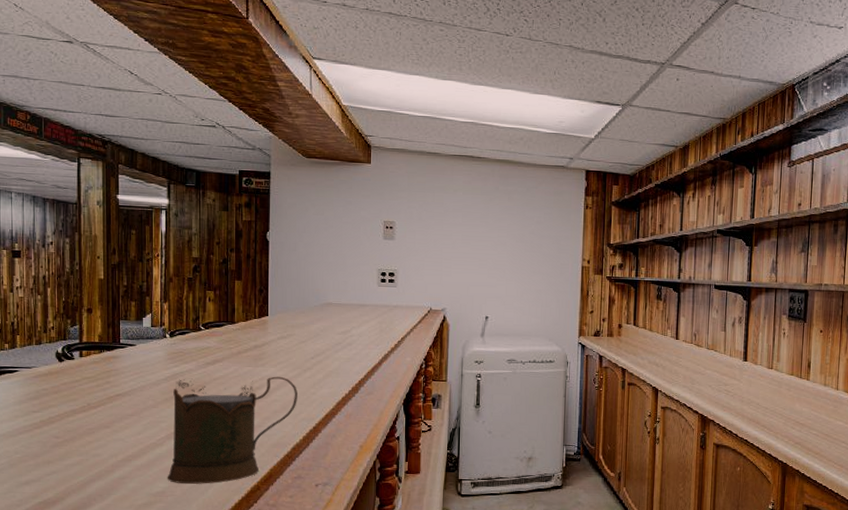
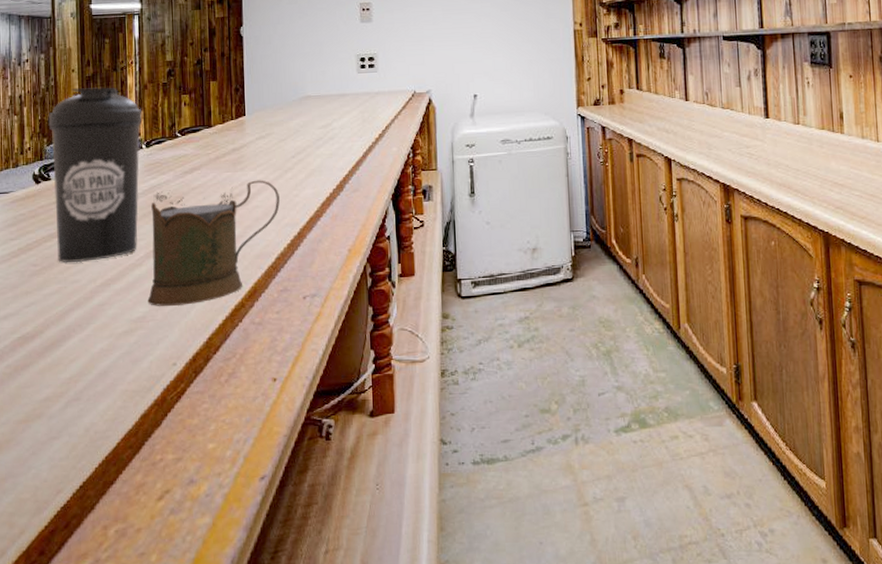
water bottle: none [72,274,167,439] -> present [48,87,143,263]

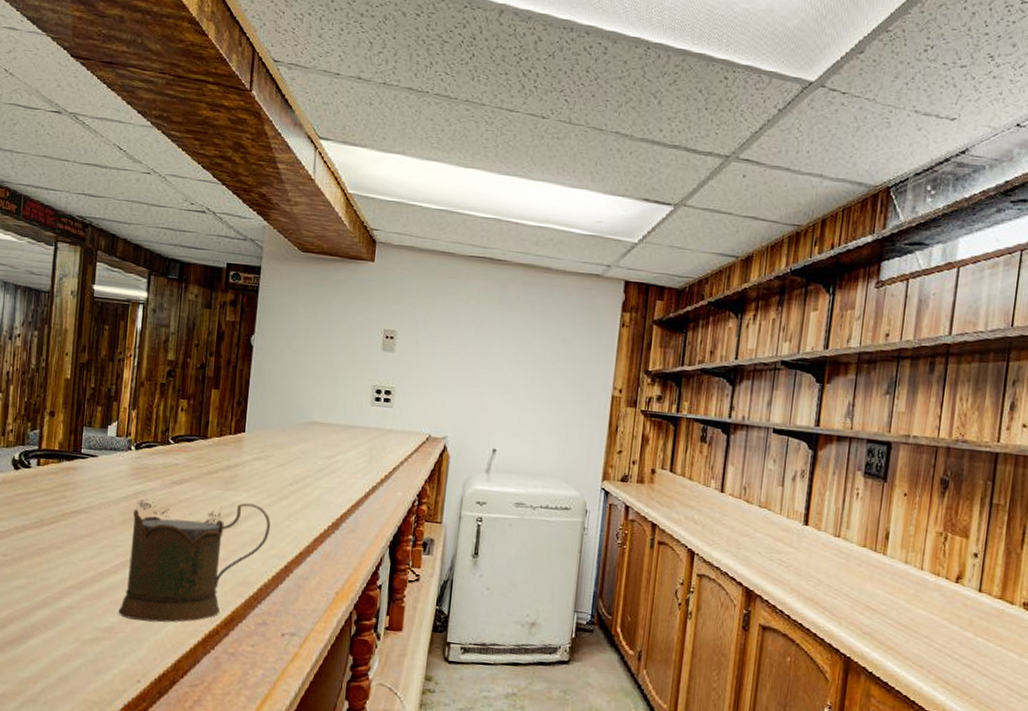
water bottle: present [48,87,143,263] -> none [29,373,136,561]

